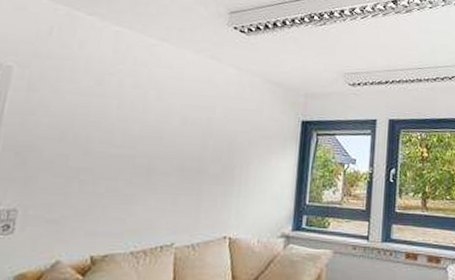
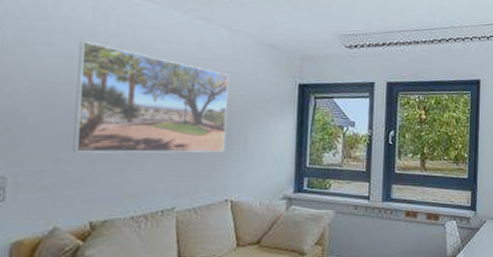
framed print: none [82,79,235,188] -> present [73,41,229,153]

